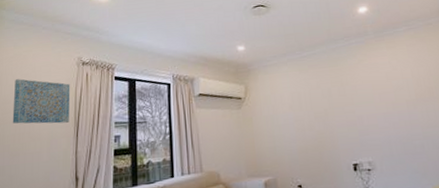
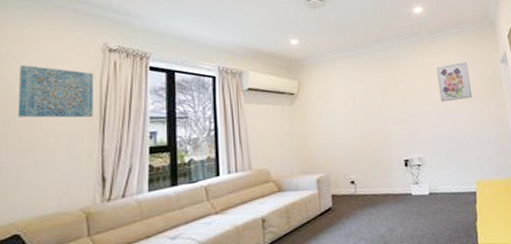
wall art: none [384,60,426,104] -> present [436,62,473,103]

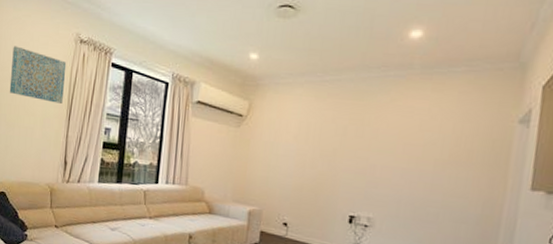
wall art: present [436,62,473,103] -> none [414,112,467,162]

